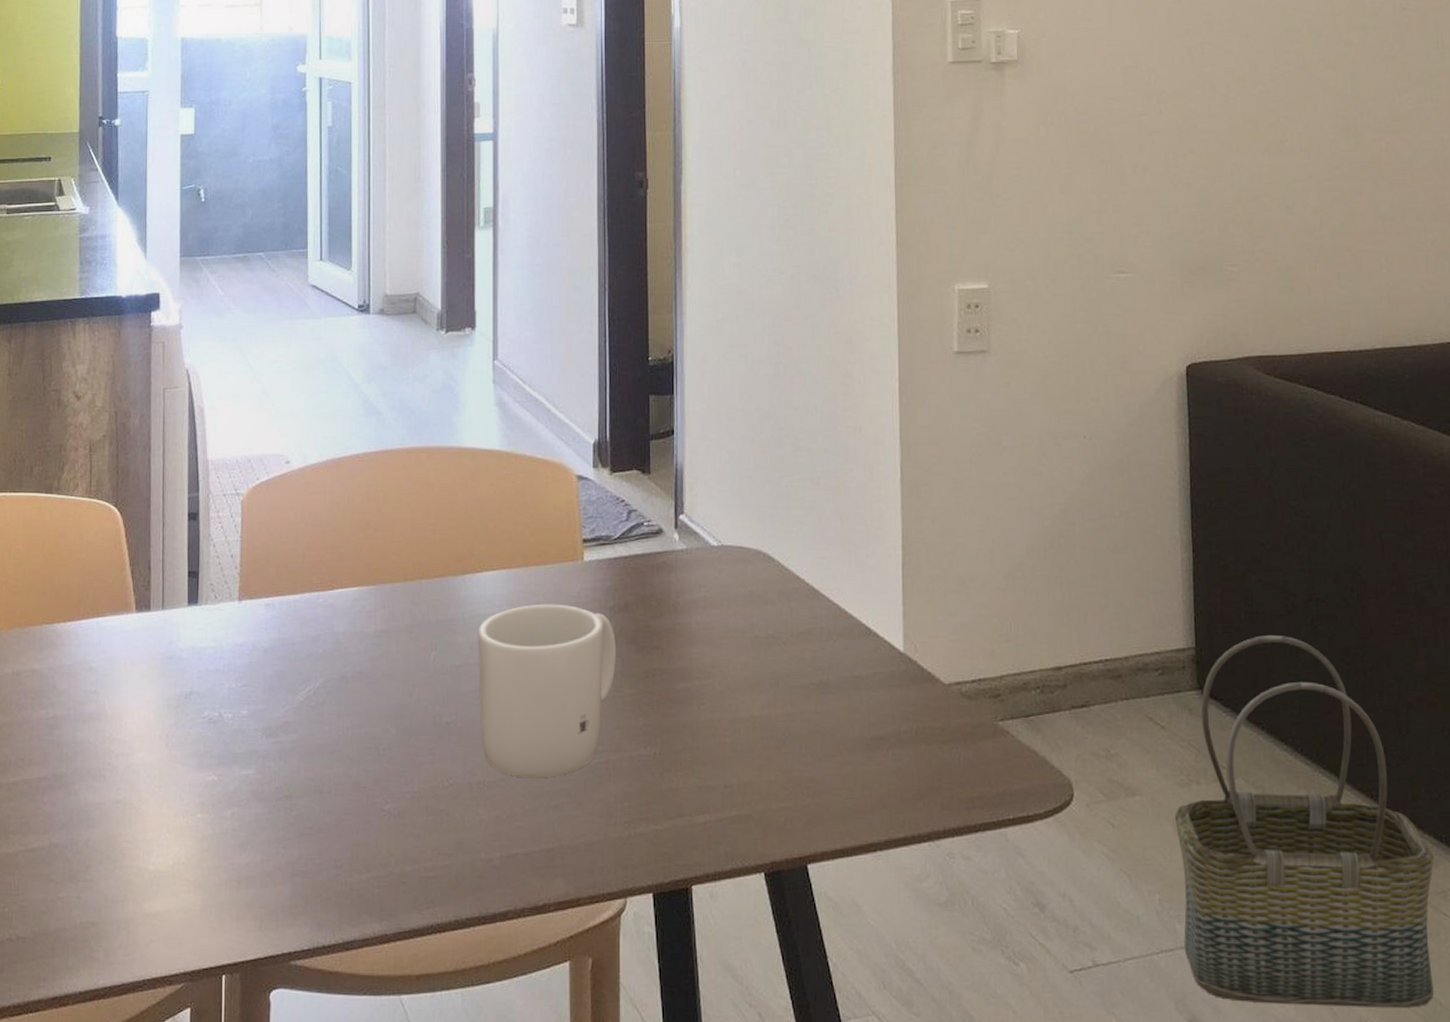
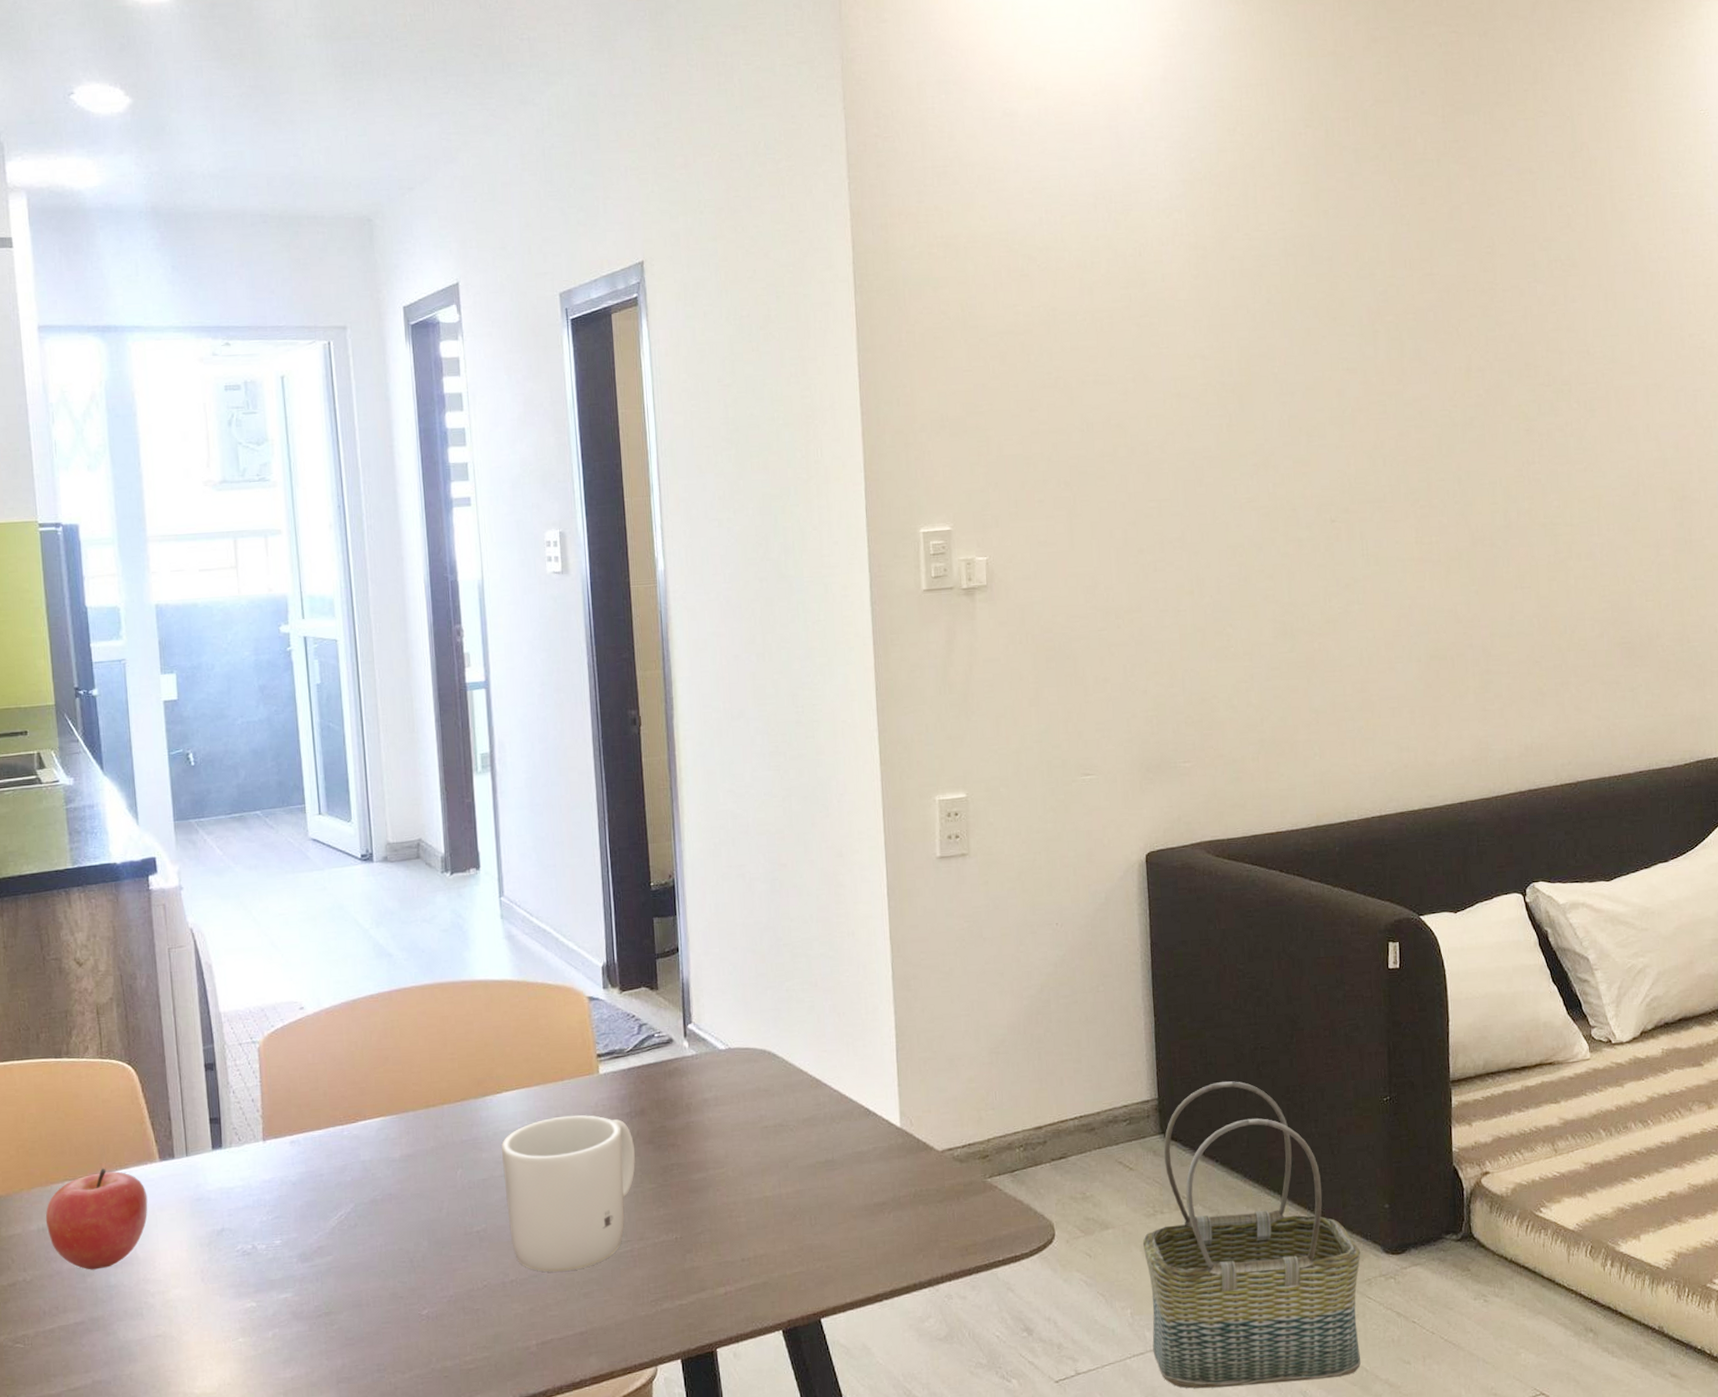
fruit: none [20,614,121,722] -> present [45,1168,148,1270]

